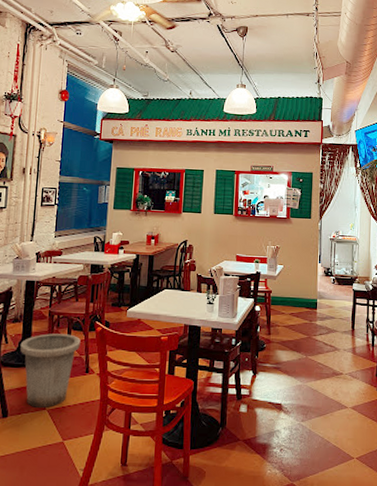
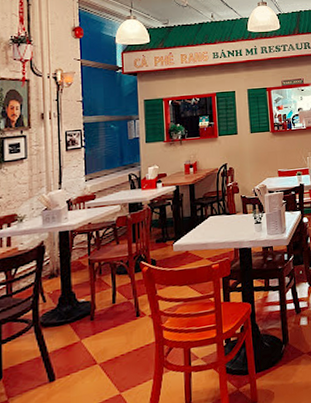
trash can: present [20,333,81,408] -> none [60,279,127,365]

